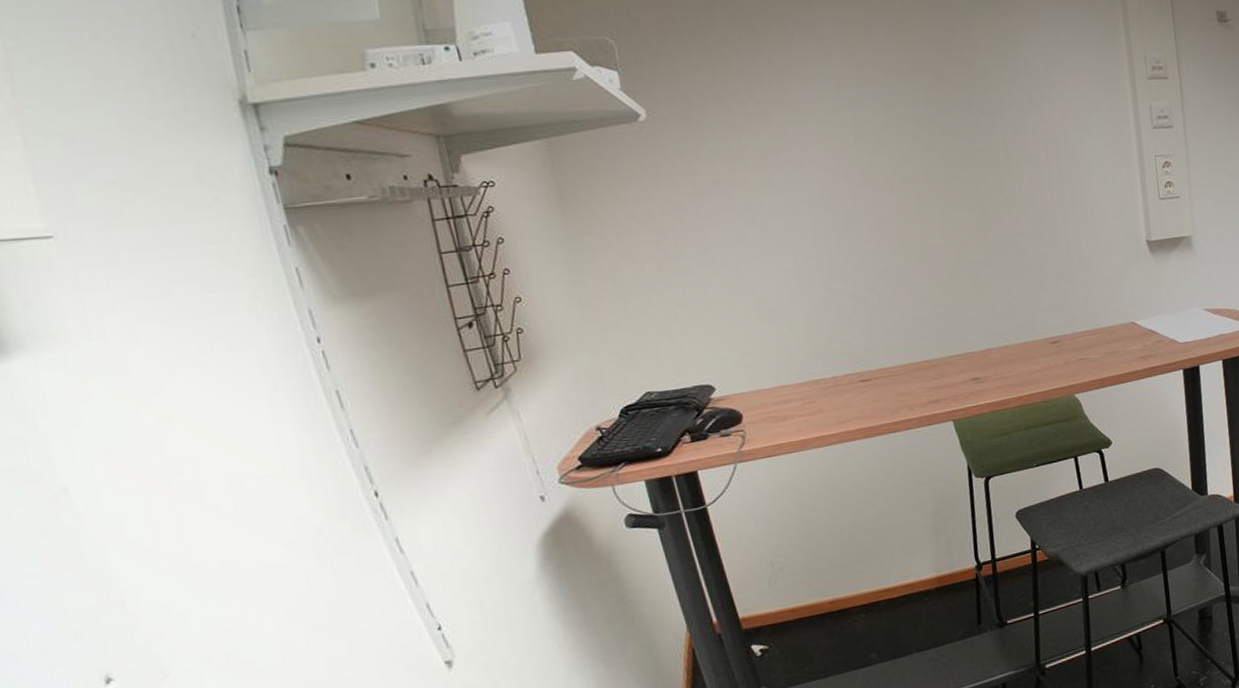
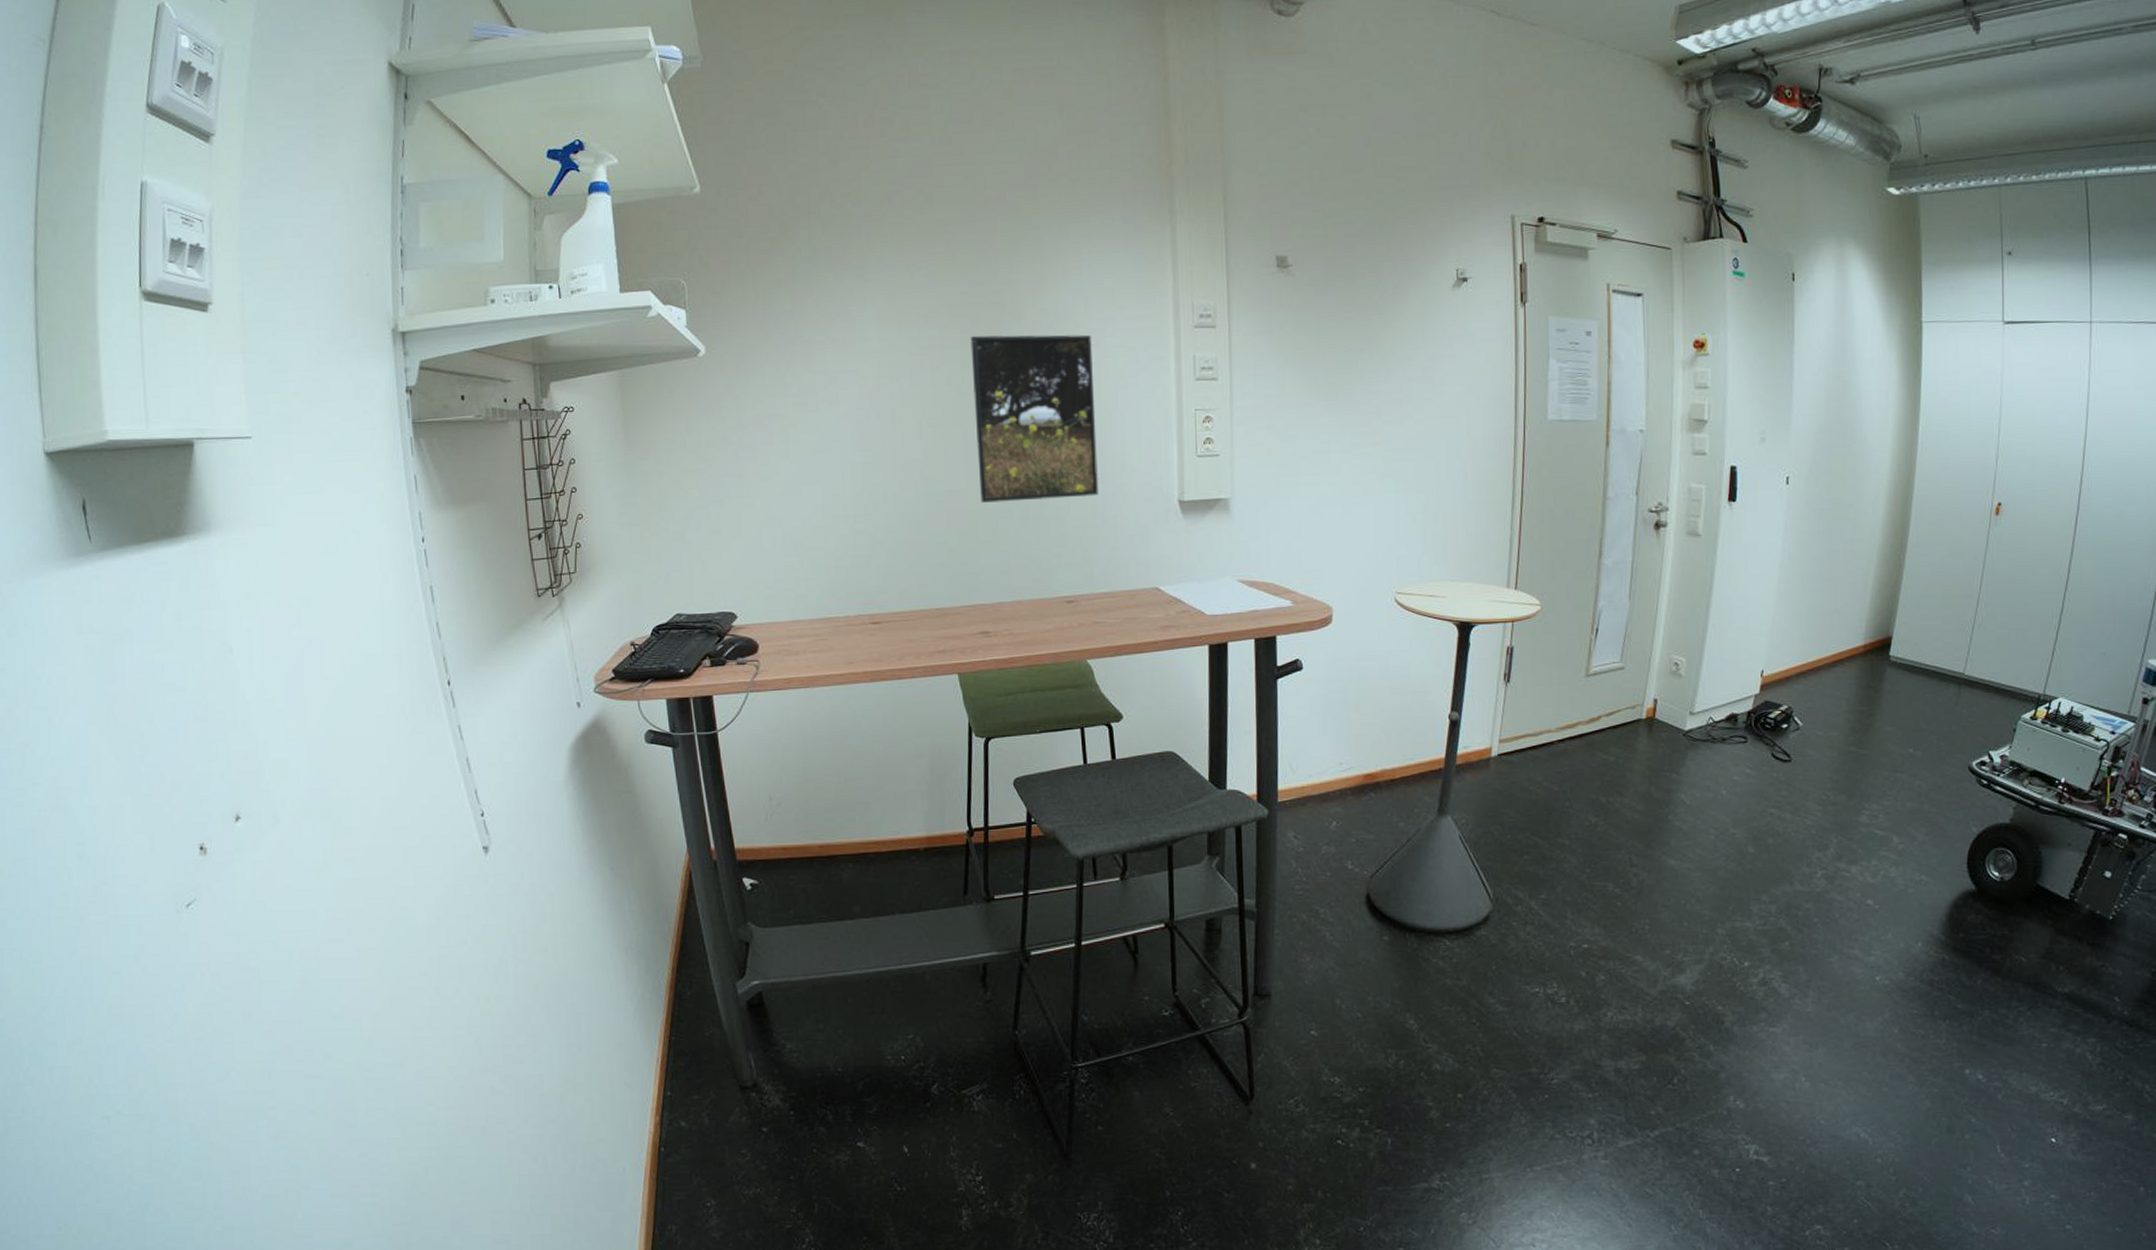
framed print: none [934,88,1073,255] -> present [970,334,1098,503]

